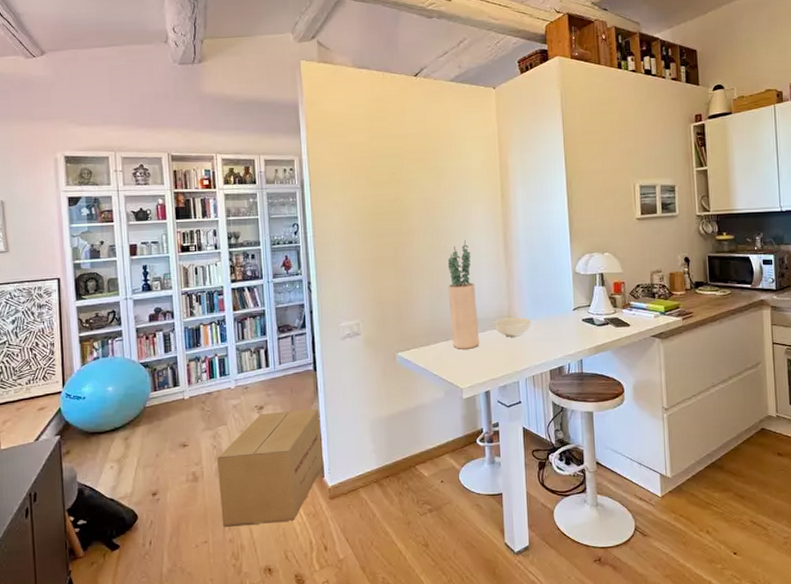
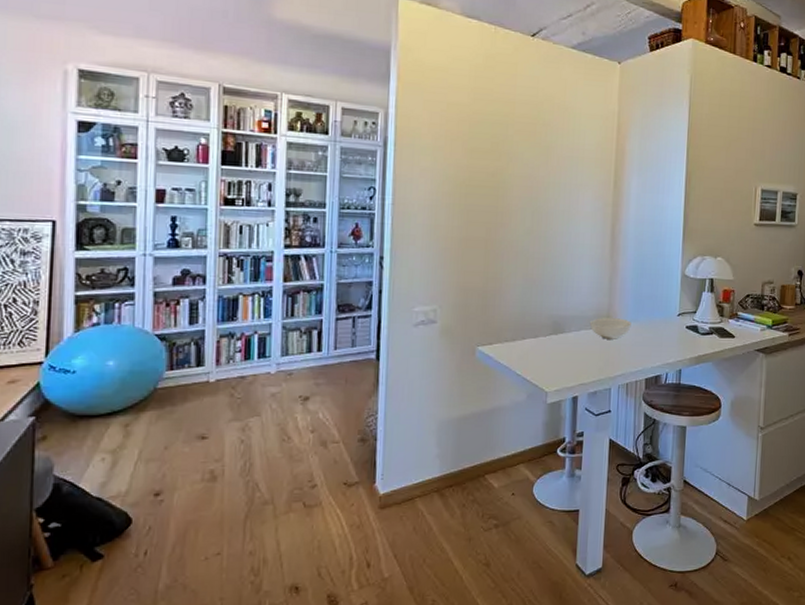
box: present [217,408,324,527] -> none [242,403,378,537]
vase: present [447,240,479,350] -> none [542,228,574,349]

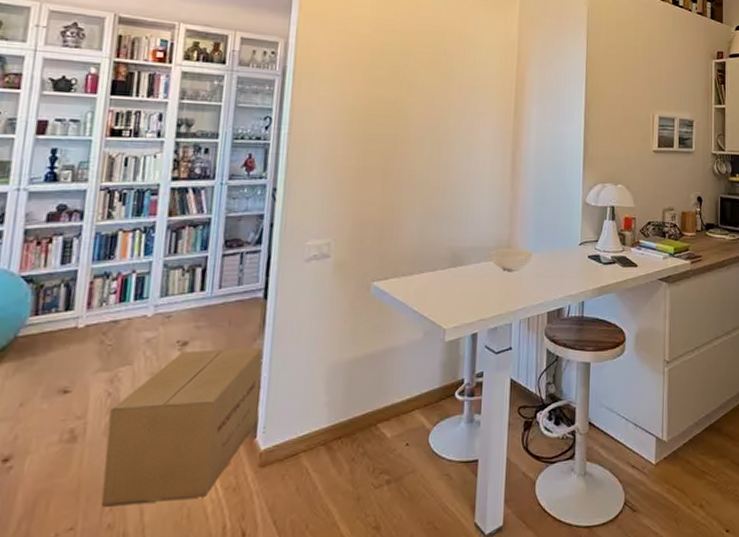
box: none [242,403,378,537] -> present [101,347,262,507]

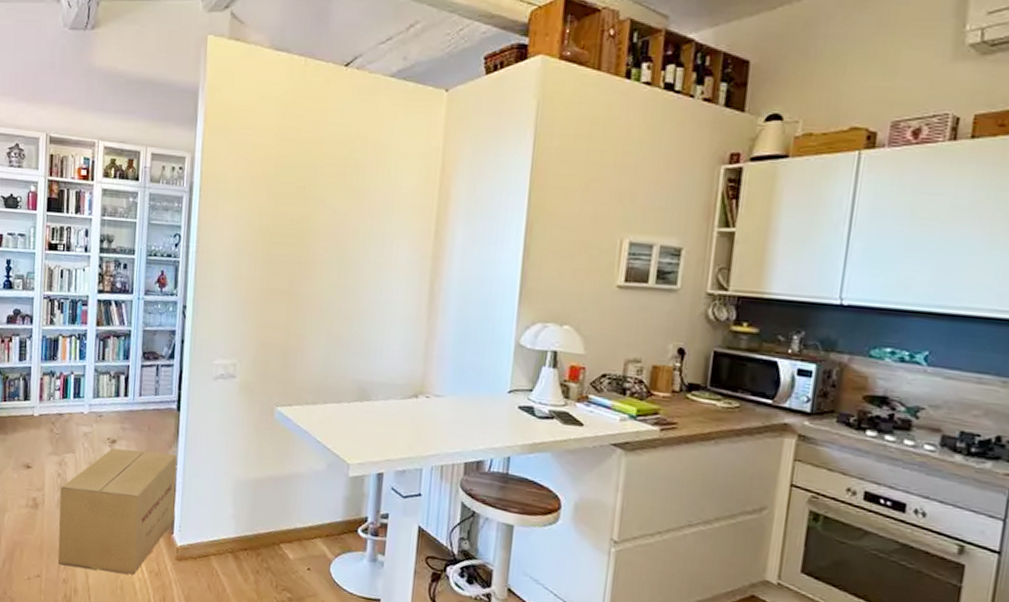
bowl: present [489,249,533,271] -> none [399,387,450,414]

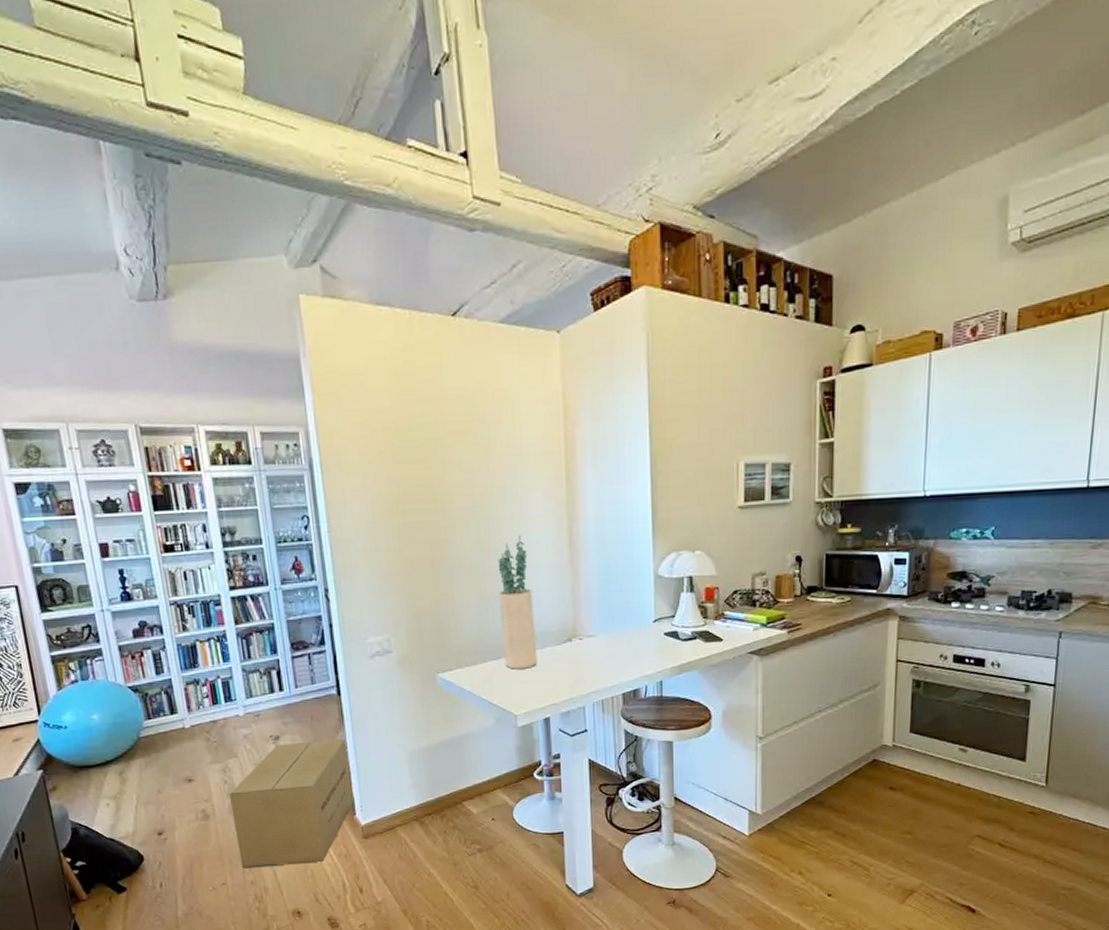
vase: none [345,282,385,418] -> present [497,536,537,670]

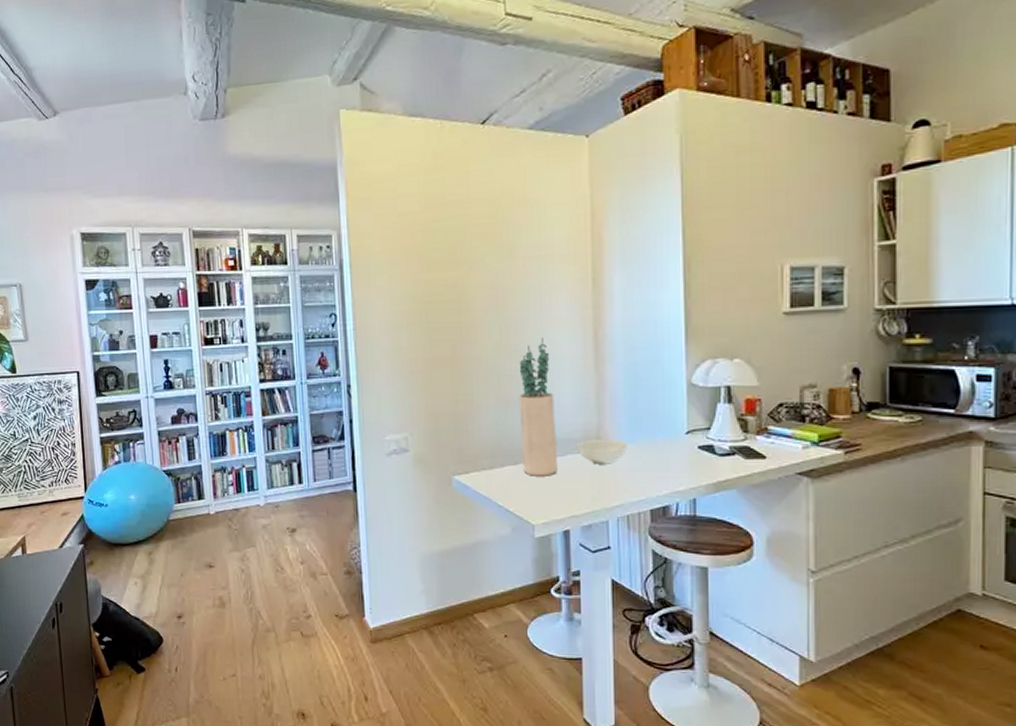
box: present [229,738,355,869] -> none [245,535,365,663]
bowl: none [554,631,601,655] -> present [576,440,628,464]

